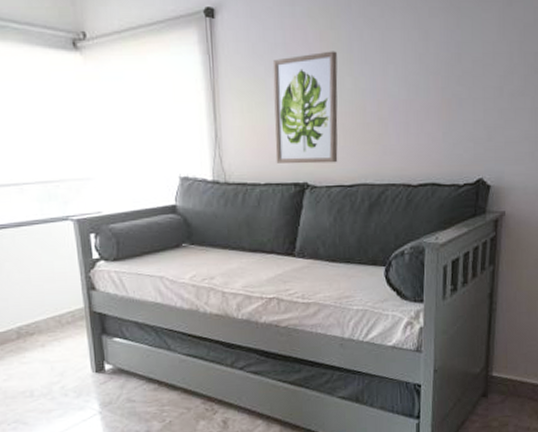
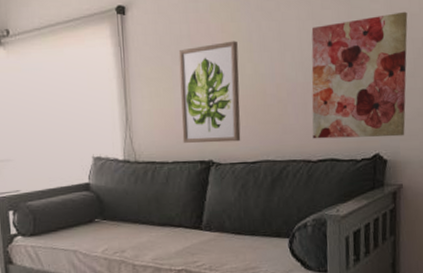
wall art: none [413,22,521,162] -> present [311,11,408,139]

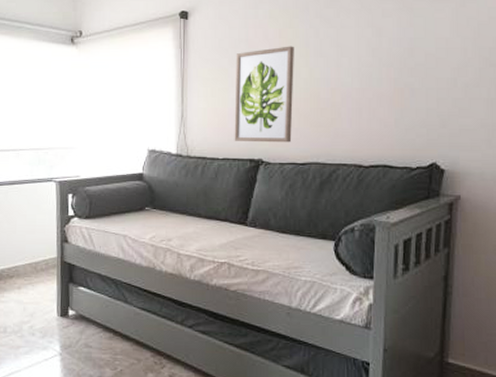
wall art: present [311,11,408,139] -> none [365,21,475,147]

